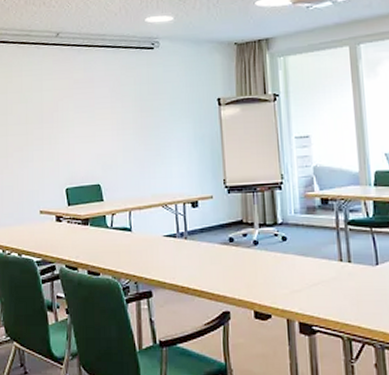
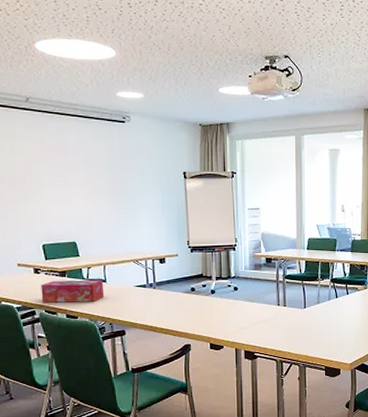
tissue box: none [62,229,130,256] -> present [41,280,105,303]

